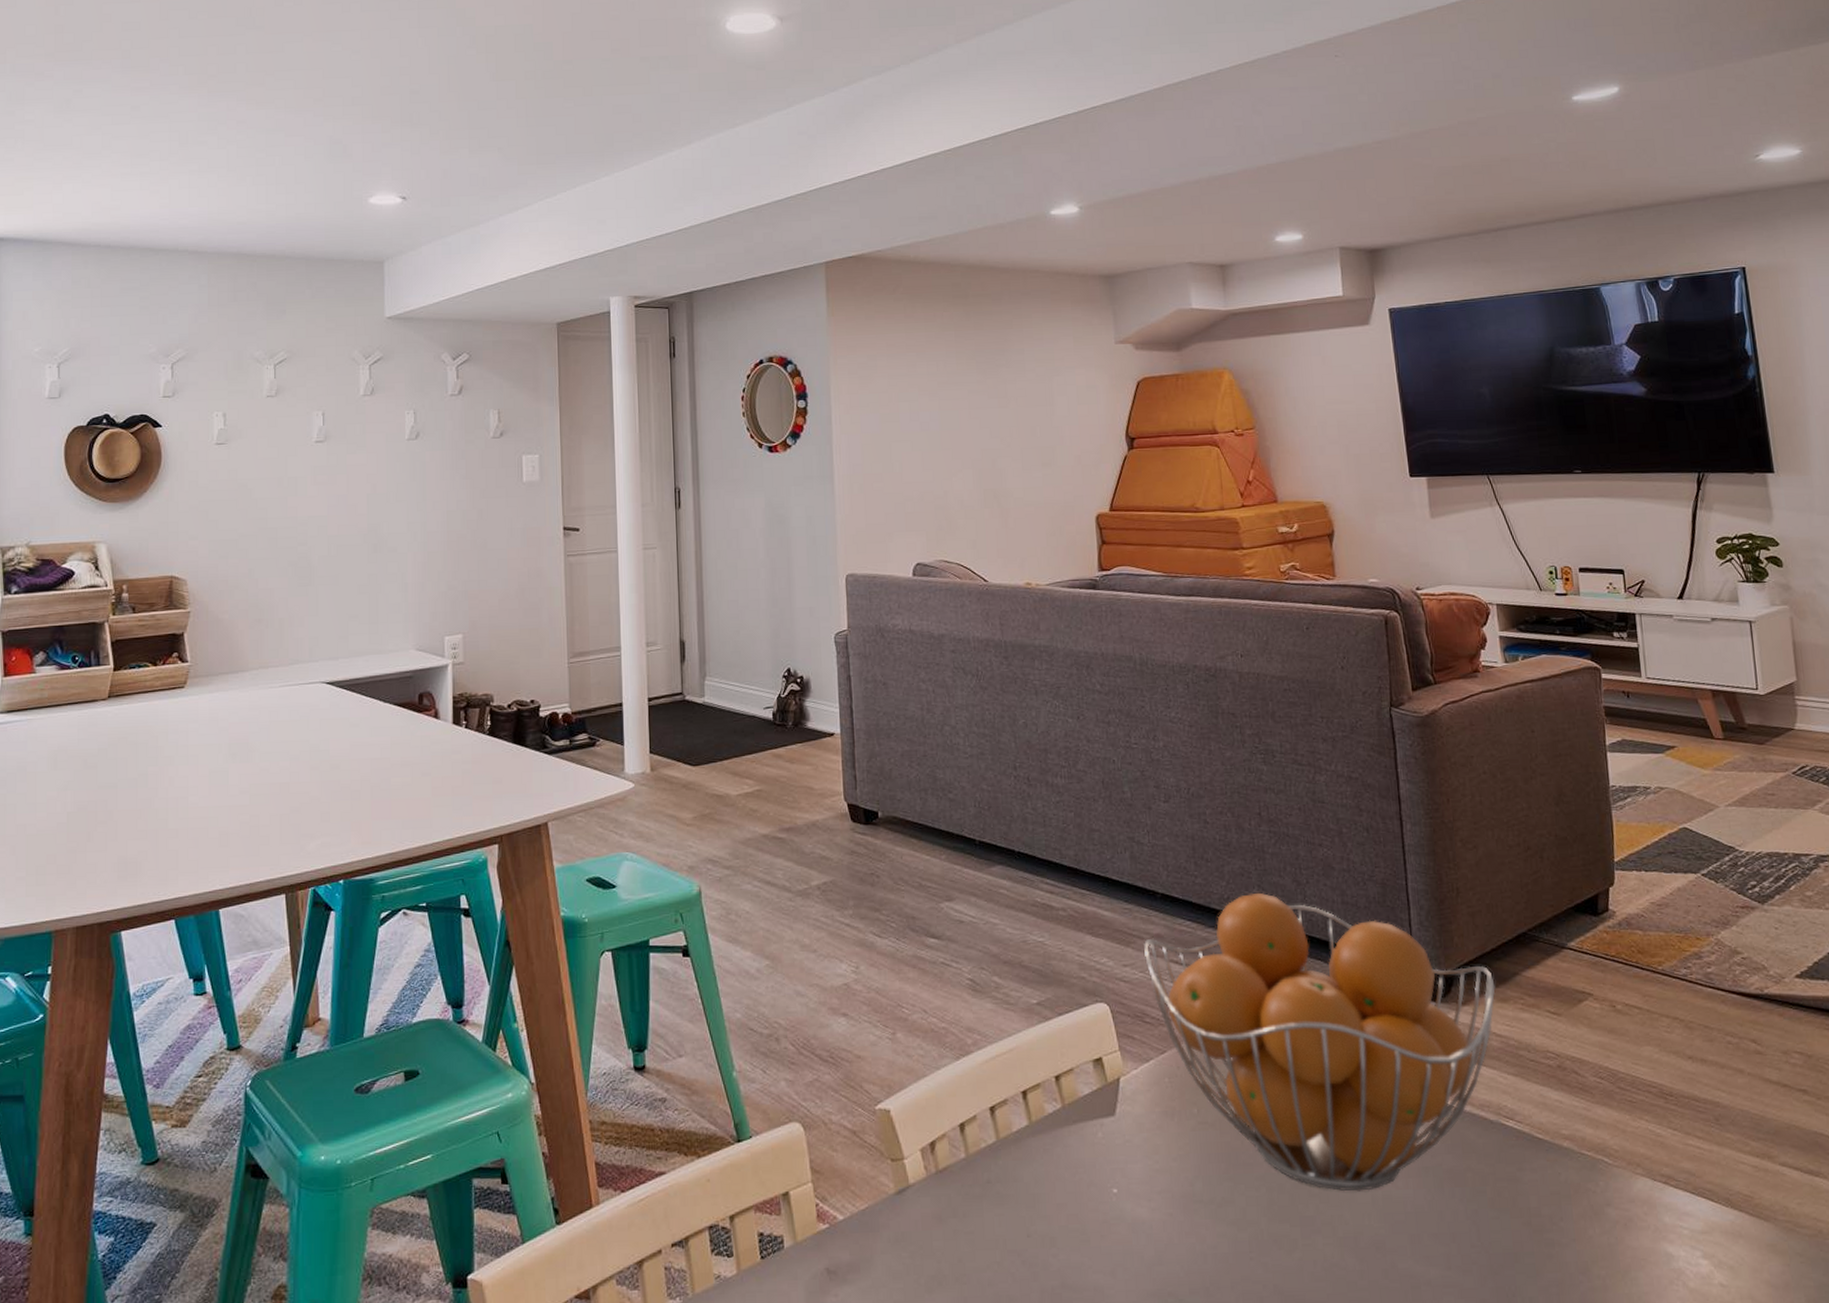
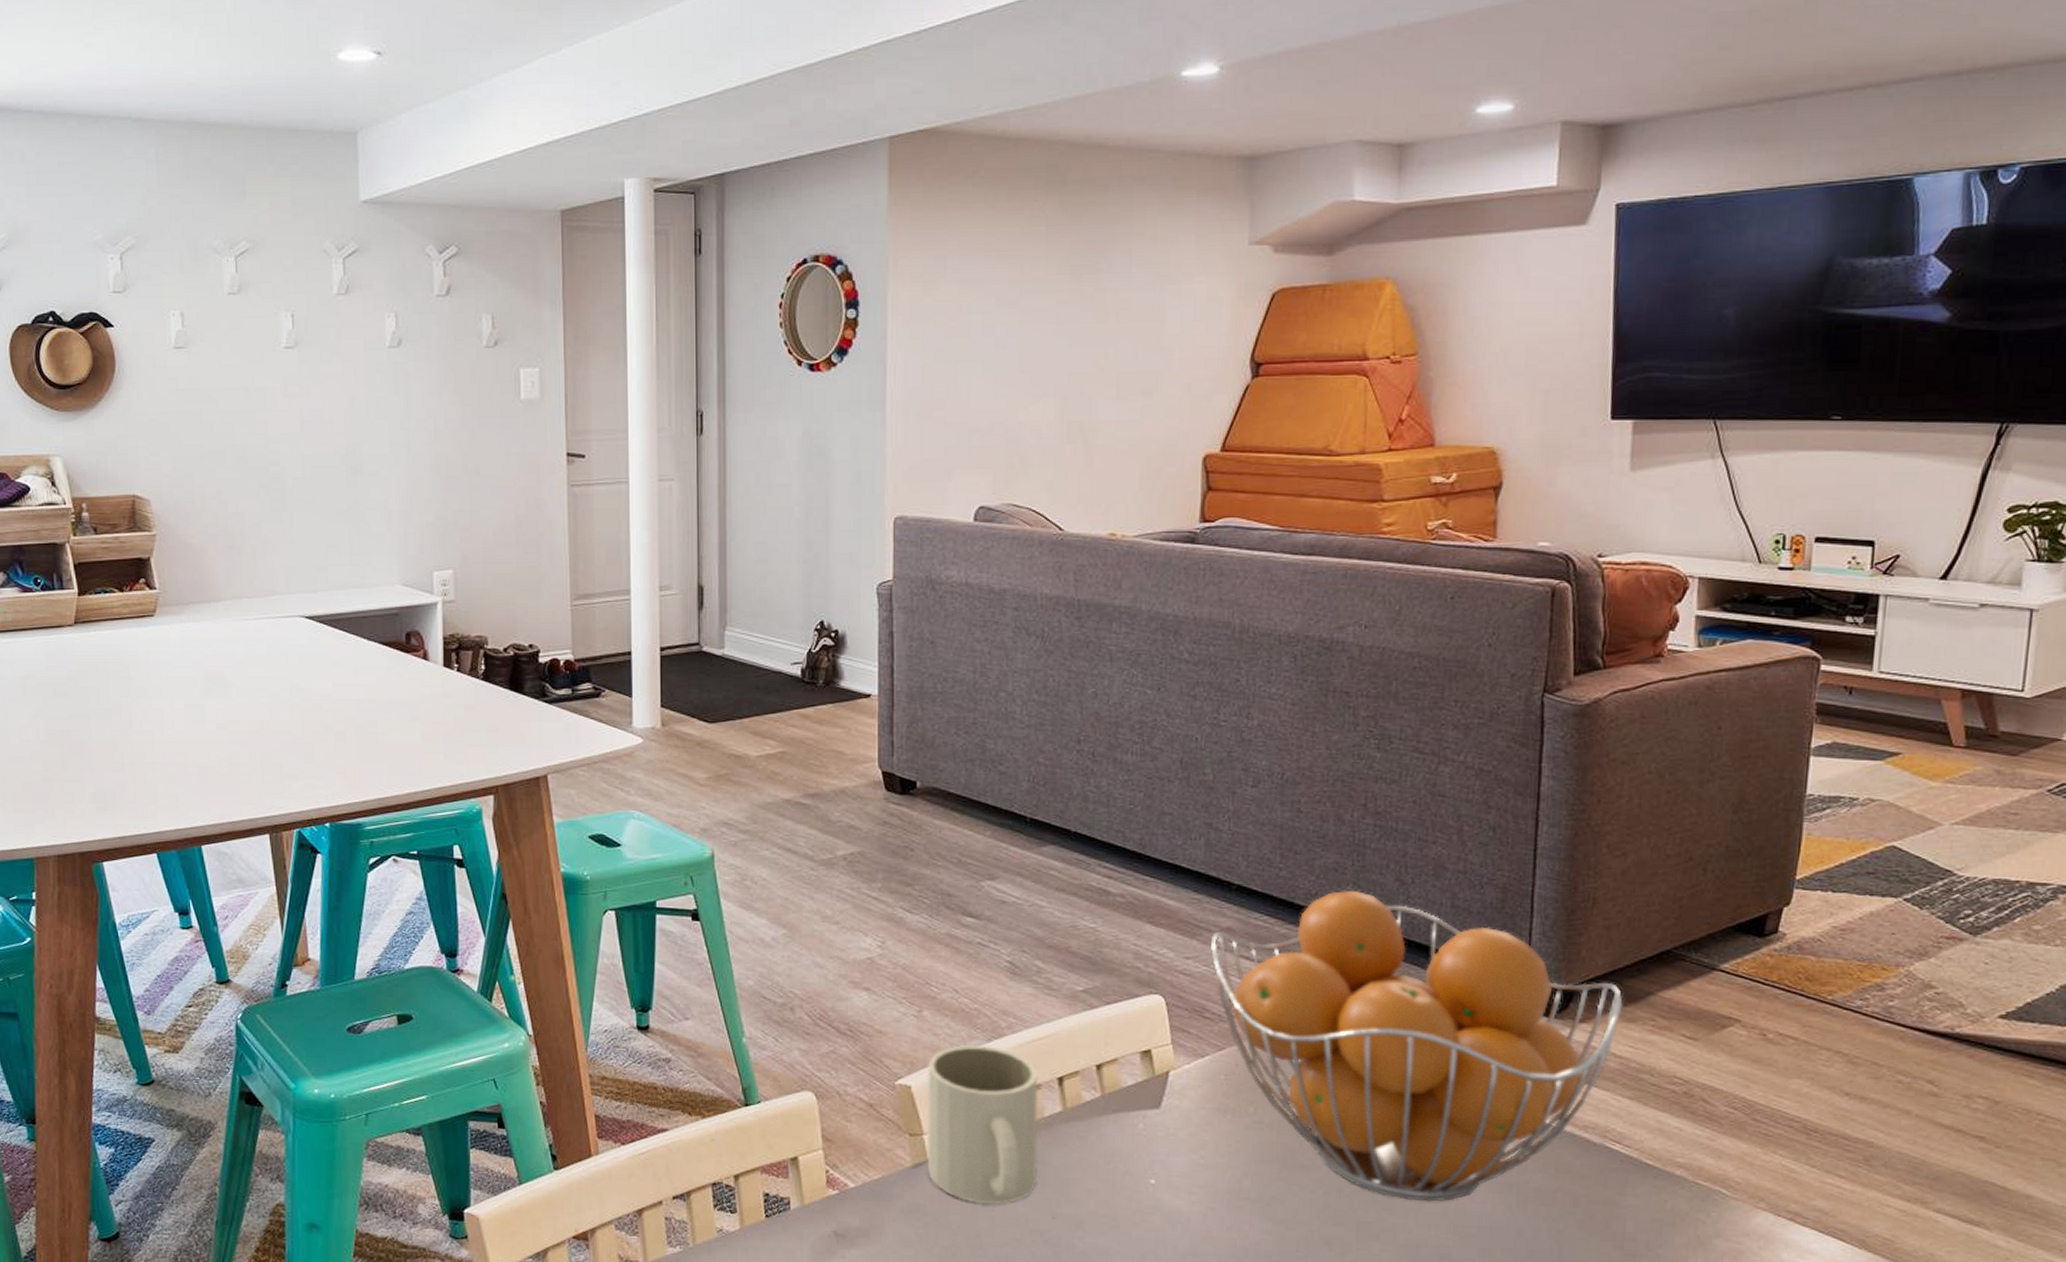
mug: none [904,1063,1011,1228] -> present [927,1045,1038,1205]

